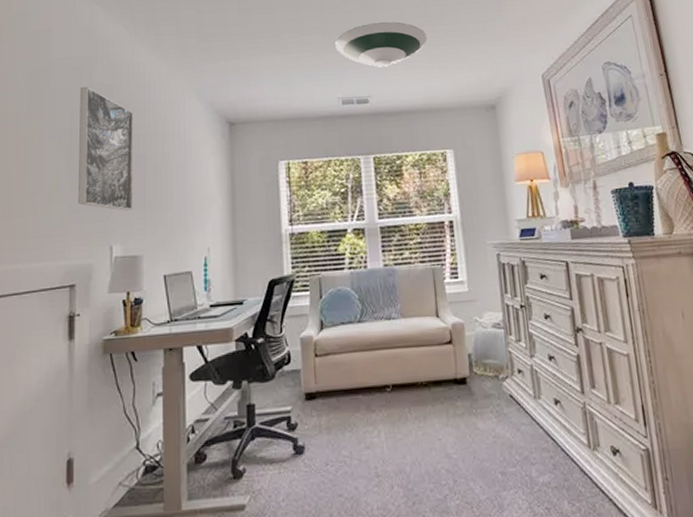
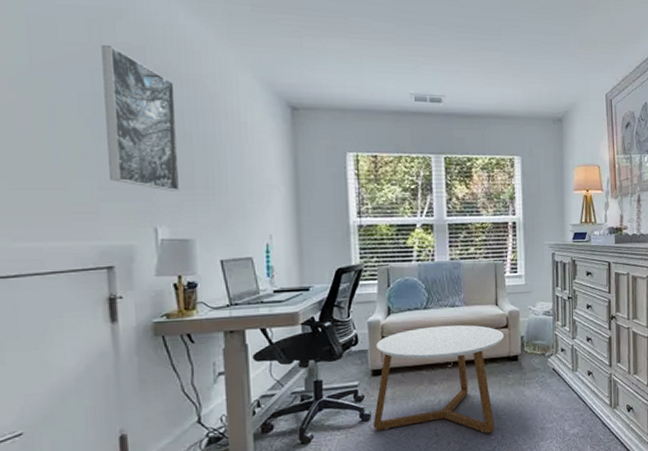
coffee table: none [307,340,449,477] -> present [373,324,505,434]
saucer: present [335,21,427,67] -> none [409,18,503,68]

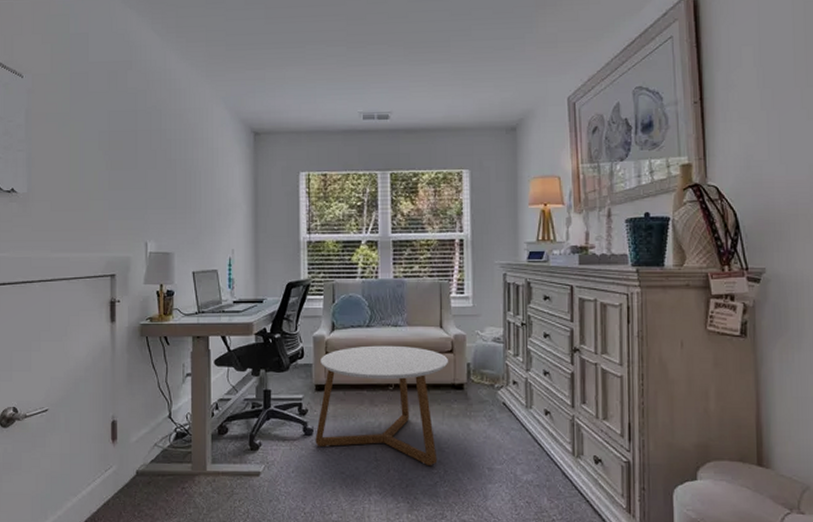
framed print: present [101,45,181,191] -> none [116,91,166,211]

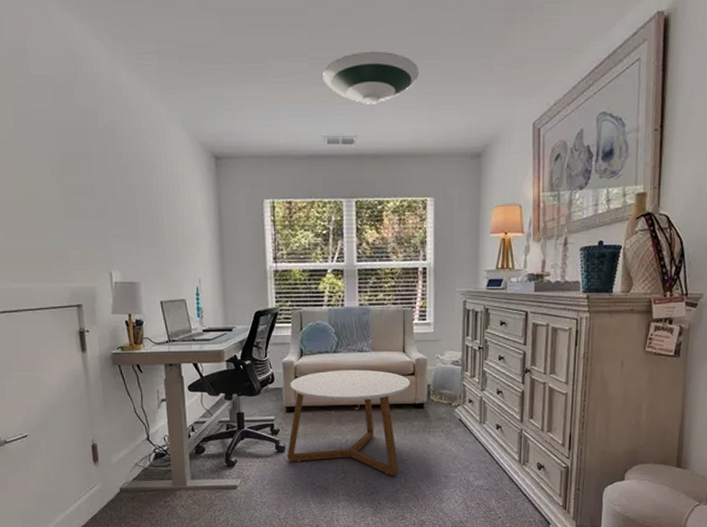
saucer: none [359,35,452,83] -> present [323,51,419,104]

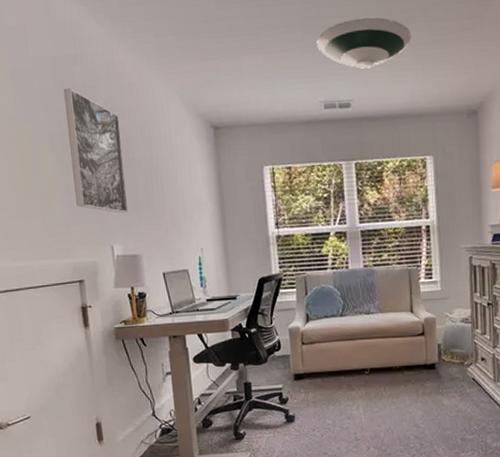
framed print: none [64,110,128,240] -> present [63,89,129,213]
coffee table: present [287,369,411,476] -> none [297,332,421,442]

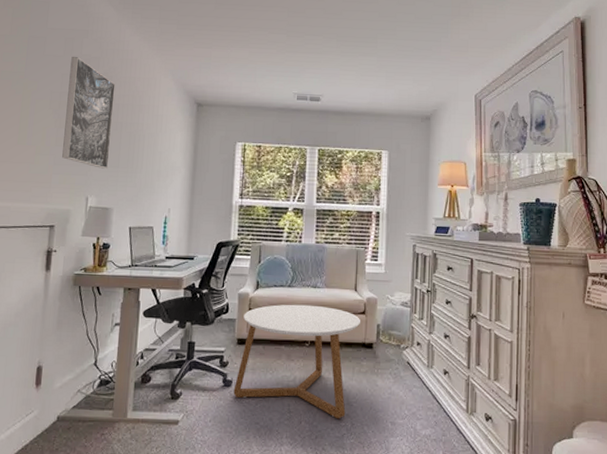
coffee table: none [297,332,421,442] -> present [233,304,361,419]
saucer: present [317,17,411,69] -> none [297,29,379,71]

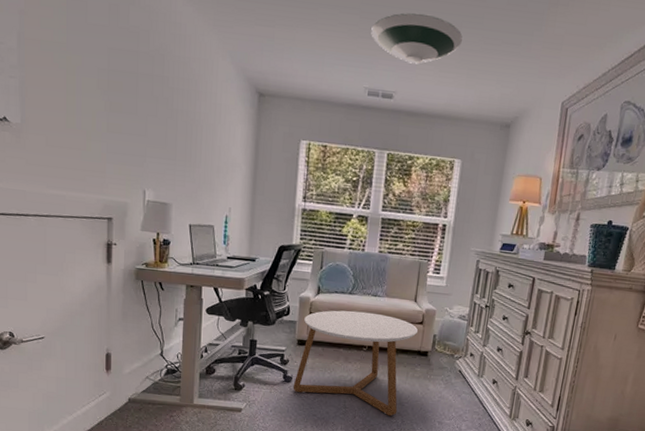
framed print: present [62,57,116,169] -> none [115,28,168,161]
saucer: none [297,29,379,71] -> present [371,12,463,64]

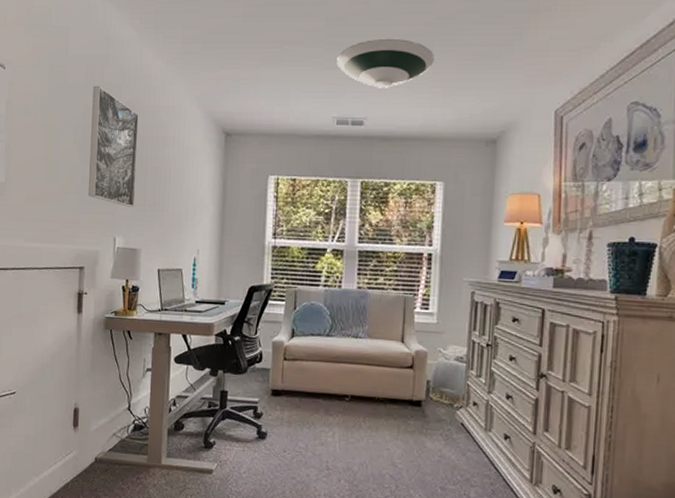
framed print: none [115,28,168,161] -> present [88,86,139,207]
coffee table: present [293,310,419,417] -> none [268,355,409,480]

